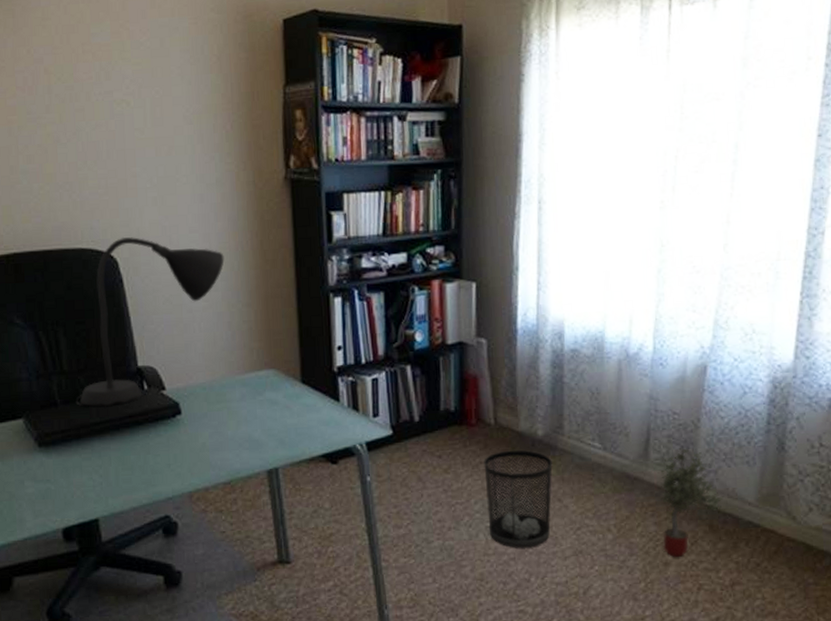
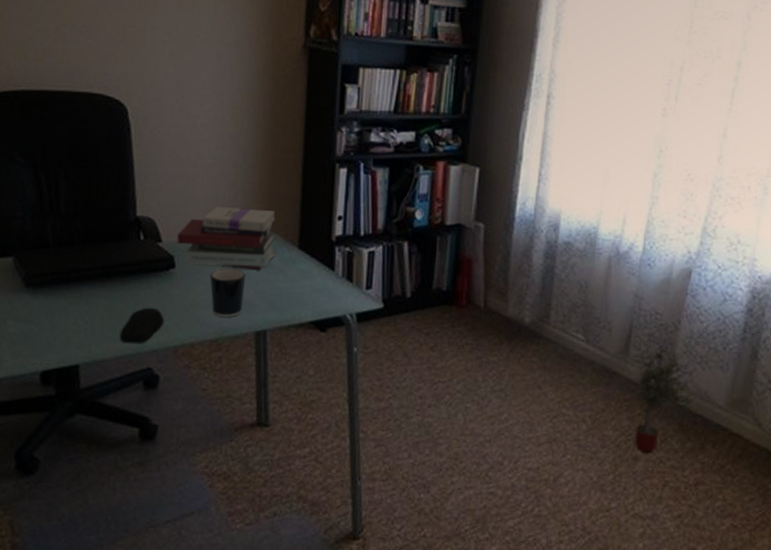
desk lamp: present [75,237,225,408] -> none [69,87,235,255]
computer mouse: none [134,455,177,492] -> present [119,307,165,343]
books: none [180,347,279,409] -> present [177,206,276,270]
mug: none [216,409,252,459] -> present [210,268,246,318]
waste bin: present [484,449,553,548] -> none [468,334,536,431]

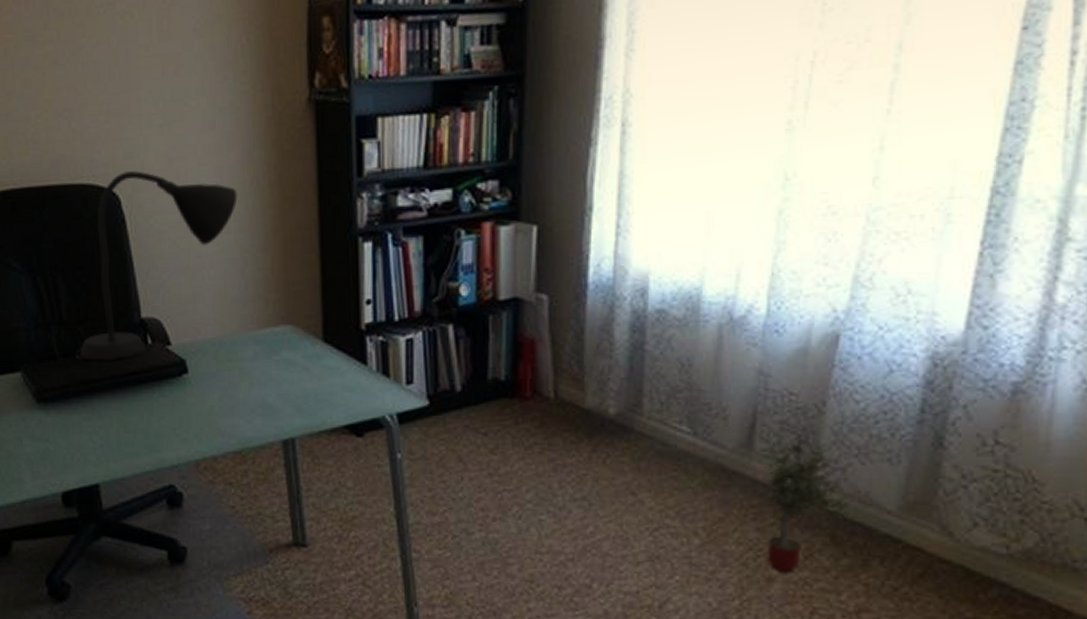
desk lamp: none [69,87,235,255] -> present [75,171,238,364]
computer mouse: present [119,307,165,343] -> none [137,418,183,458]
books: present [177,206,276,270] -> none [187,299,298,369]
mug: present [210,268,246,318] -> none [226,370,267,426]

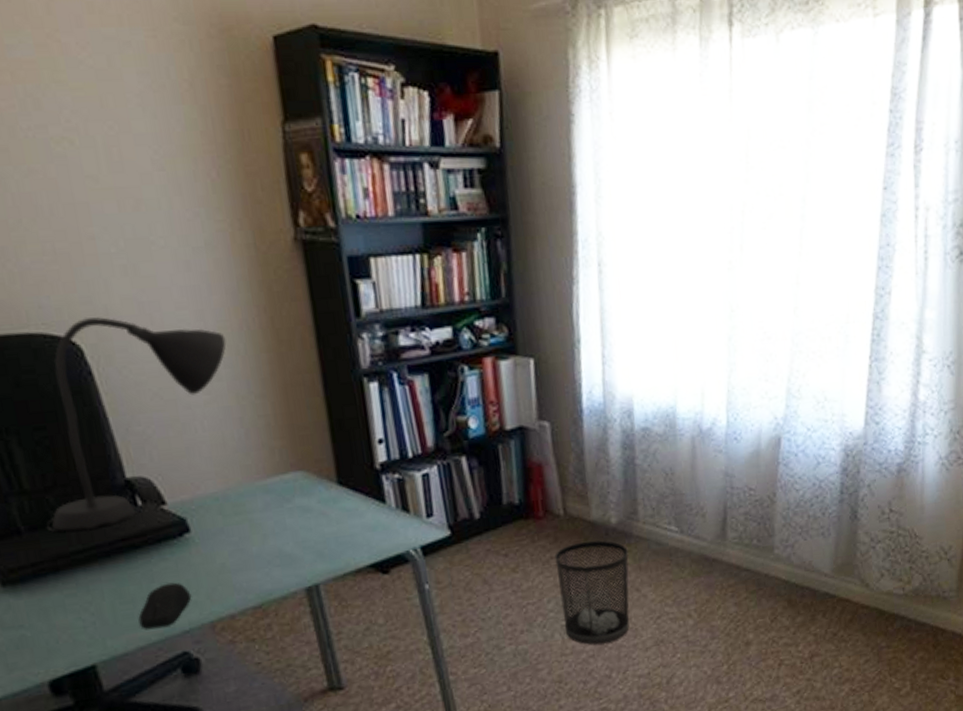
computer mouse: none [137,418,183,458] -> present [138,582,192,628]
waste bin: none [539,430,626,548] -> present [555,540,630,644]
potted tree: present [763,438,854,573] -> none [736,524,802,637]

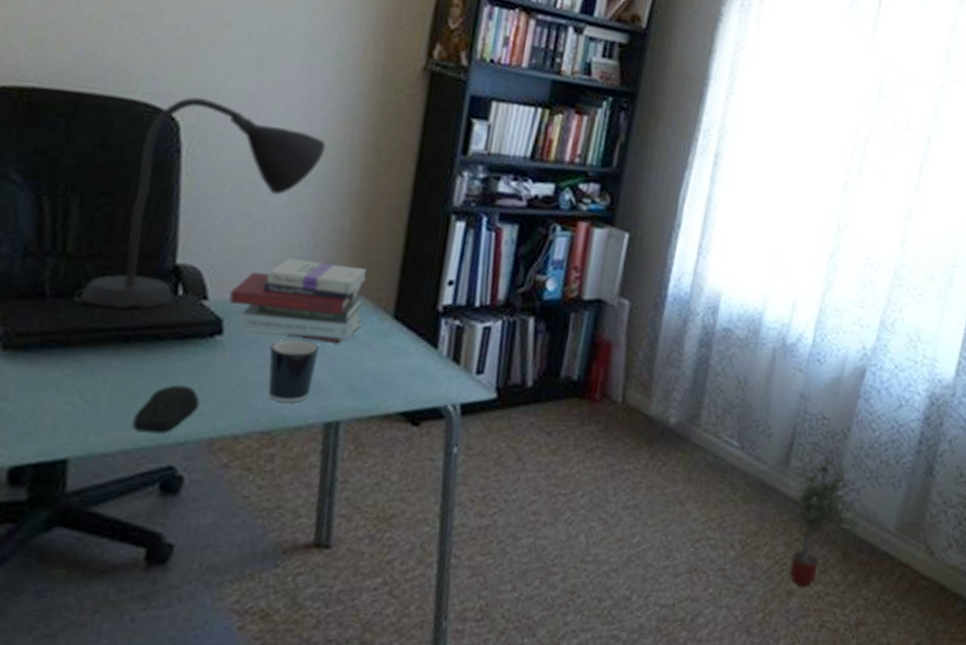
books: none [184,445,312,525] -> present [229,257,368,343]
mug: none [236,520,285,579] -> present [268,338,320,403]
waste bin: present [555,540,630,644] -> none [592,436,681,558]
potted tree: none [736,524,802,637] -> present [789,459,864,587]

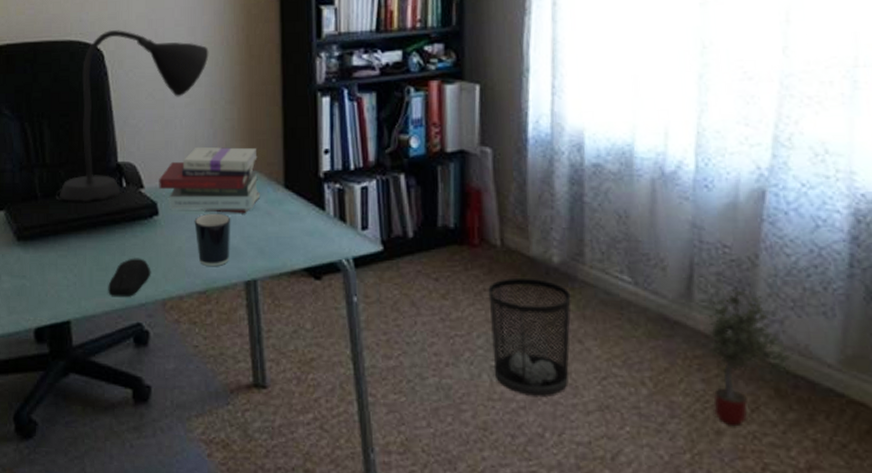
waste bin: none [592,436,681,558] -> present [488,277,571,396]

